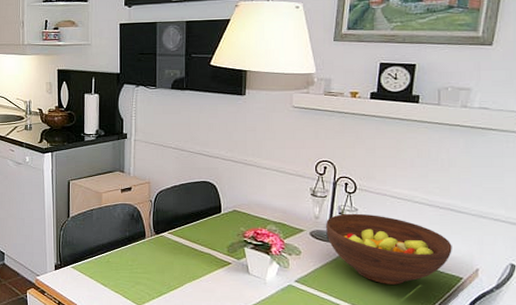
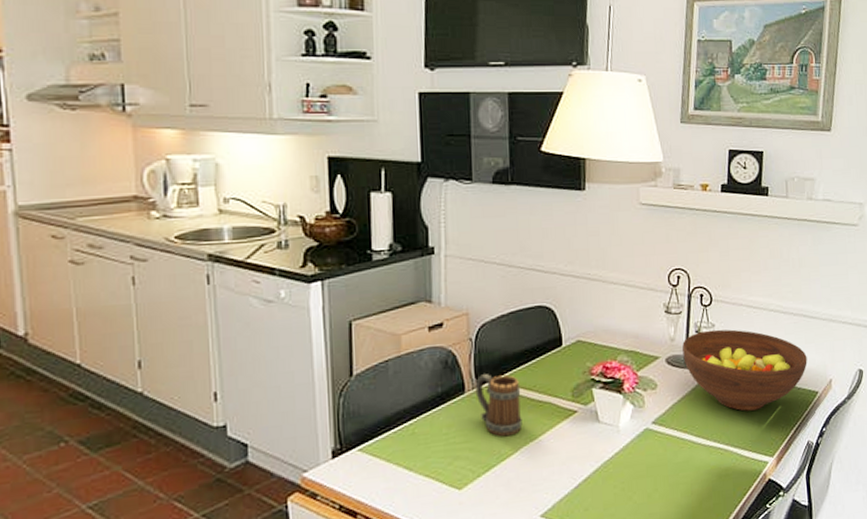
mug: none [153,227,188,274] -> present [475,374,523,437]

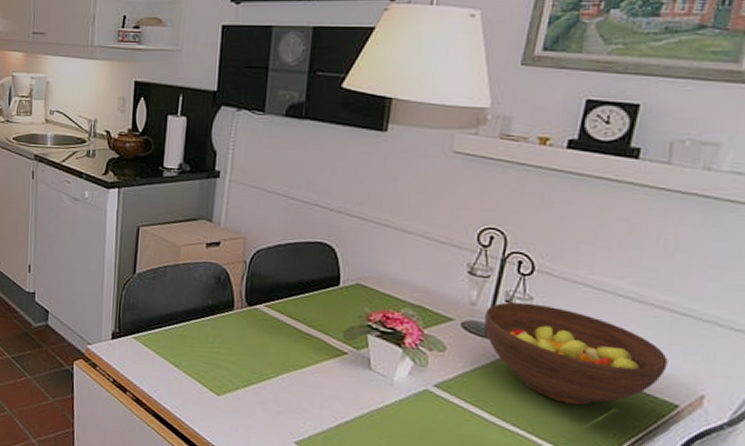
mug: present [475,374,523,437] -> none [243,296,290,360]

